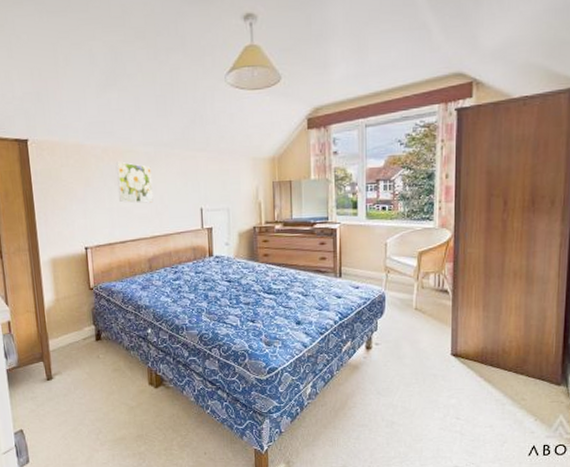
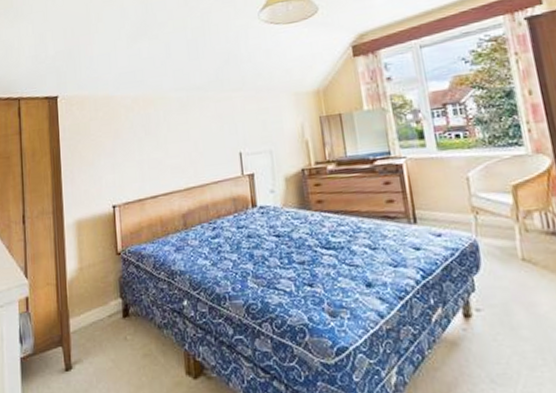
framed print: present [115,161,154,204] -> none [146,109,187,153]

